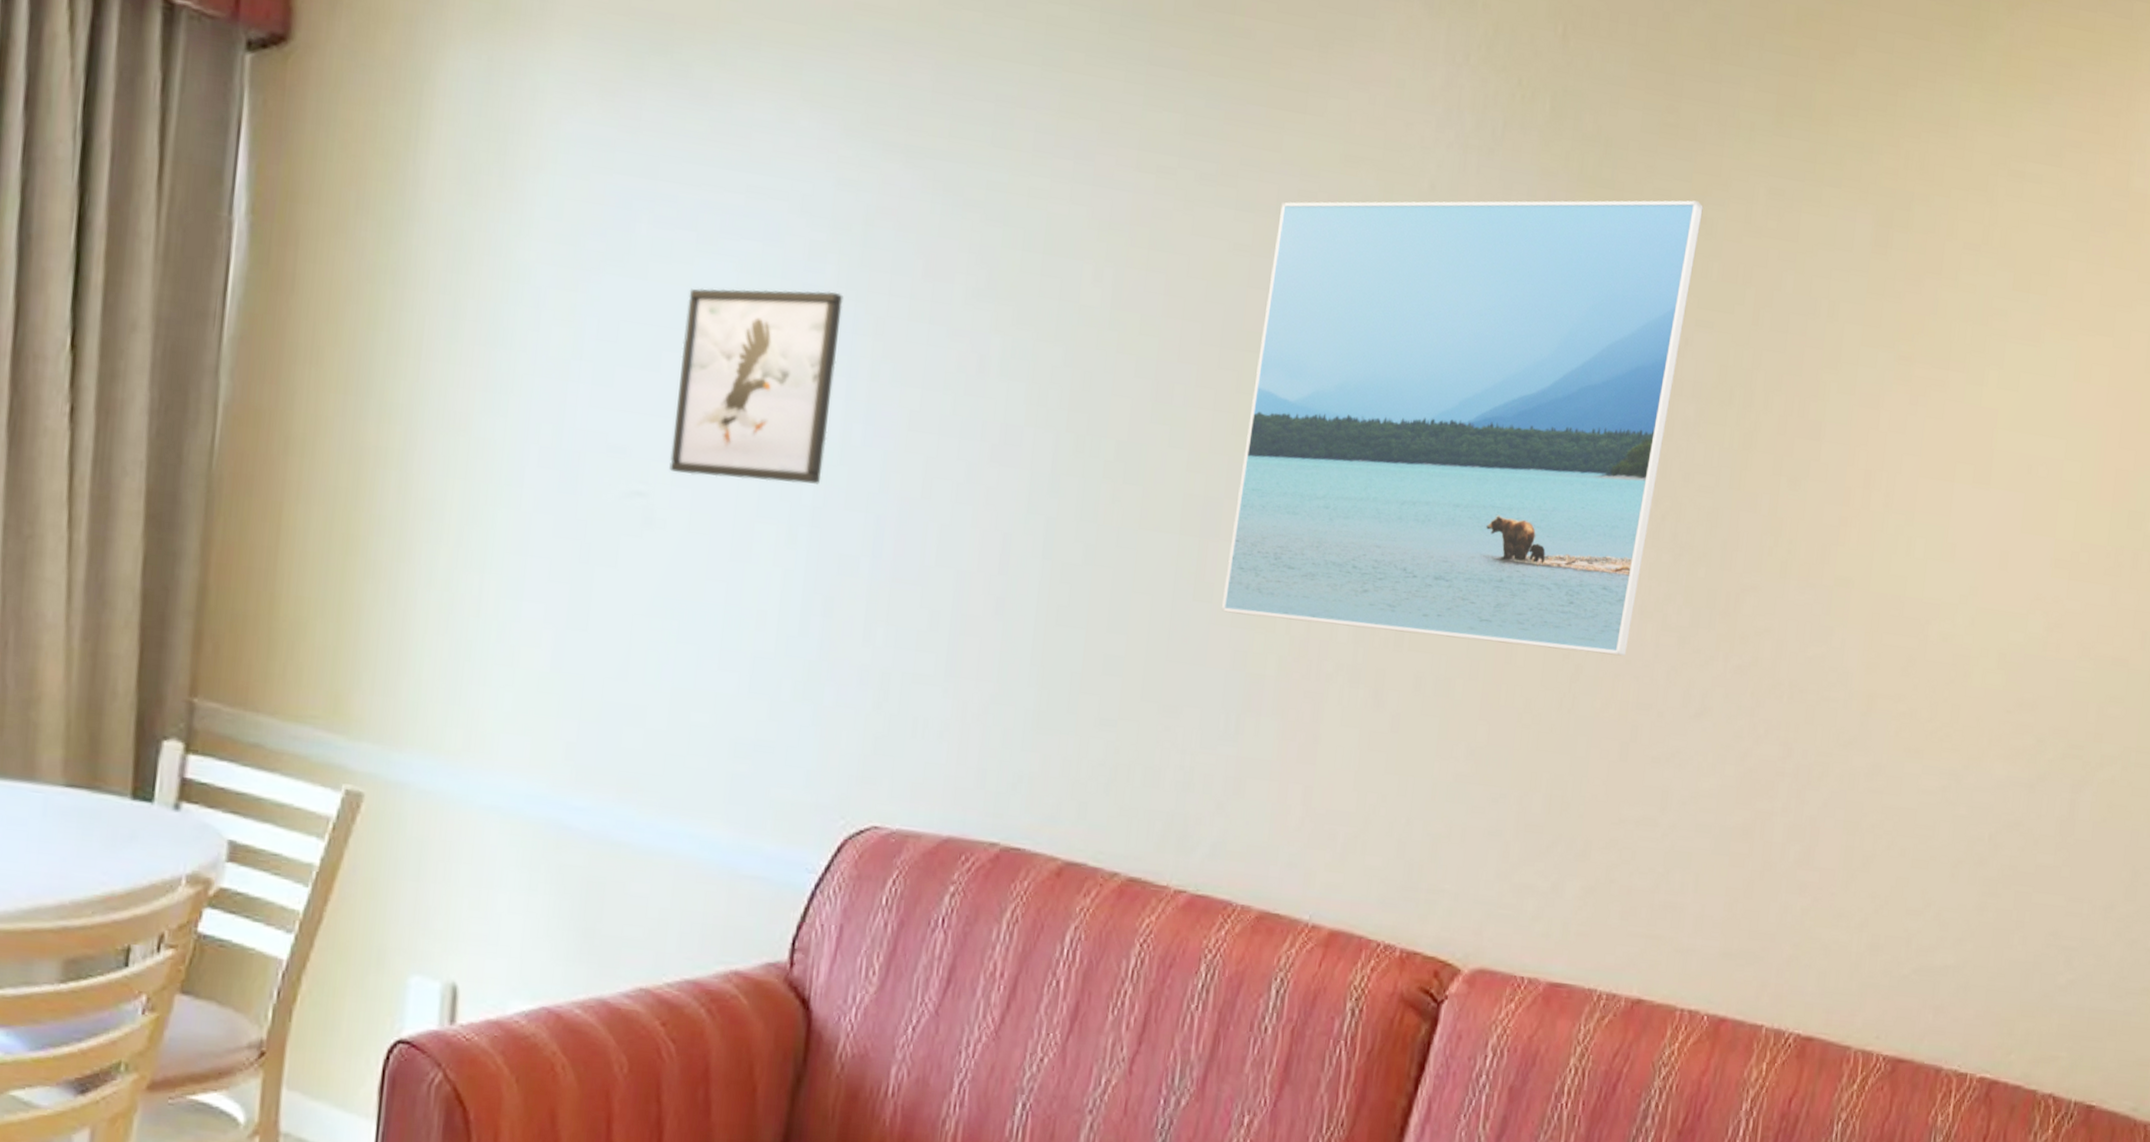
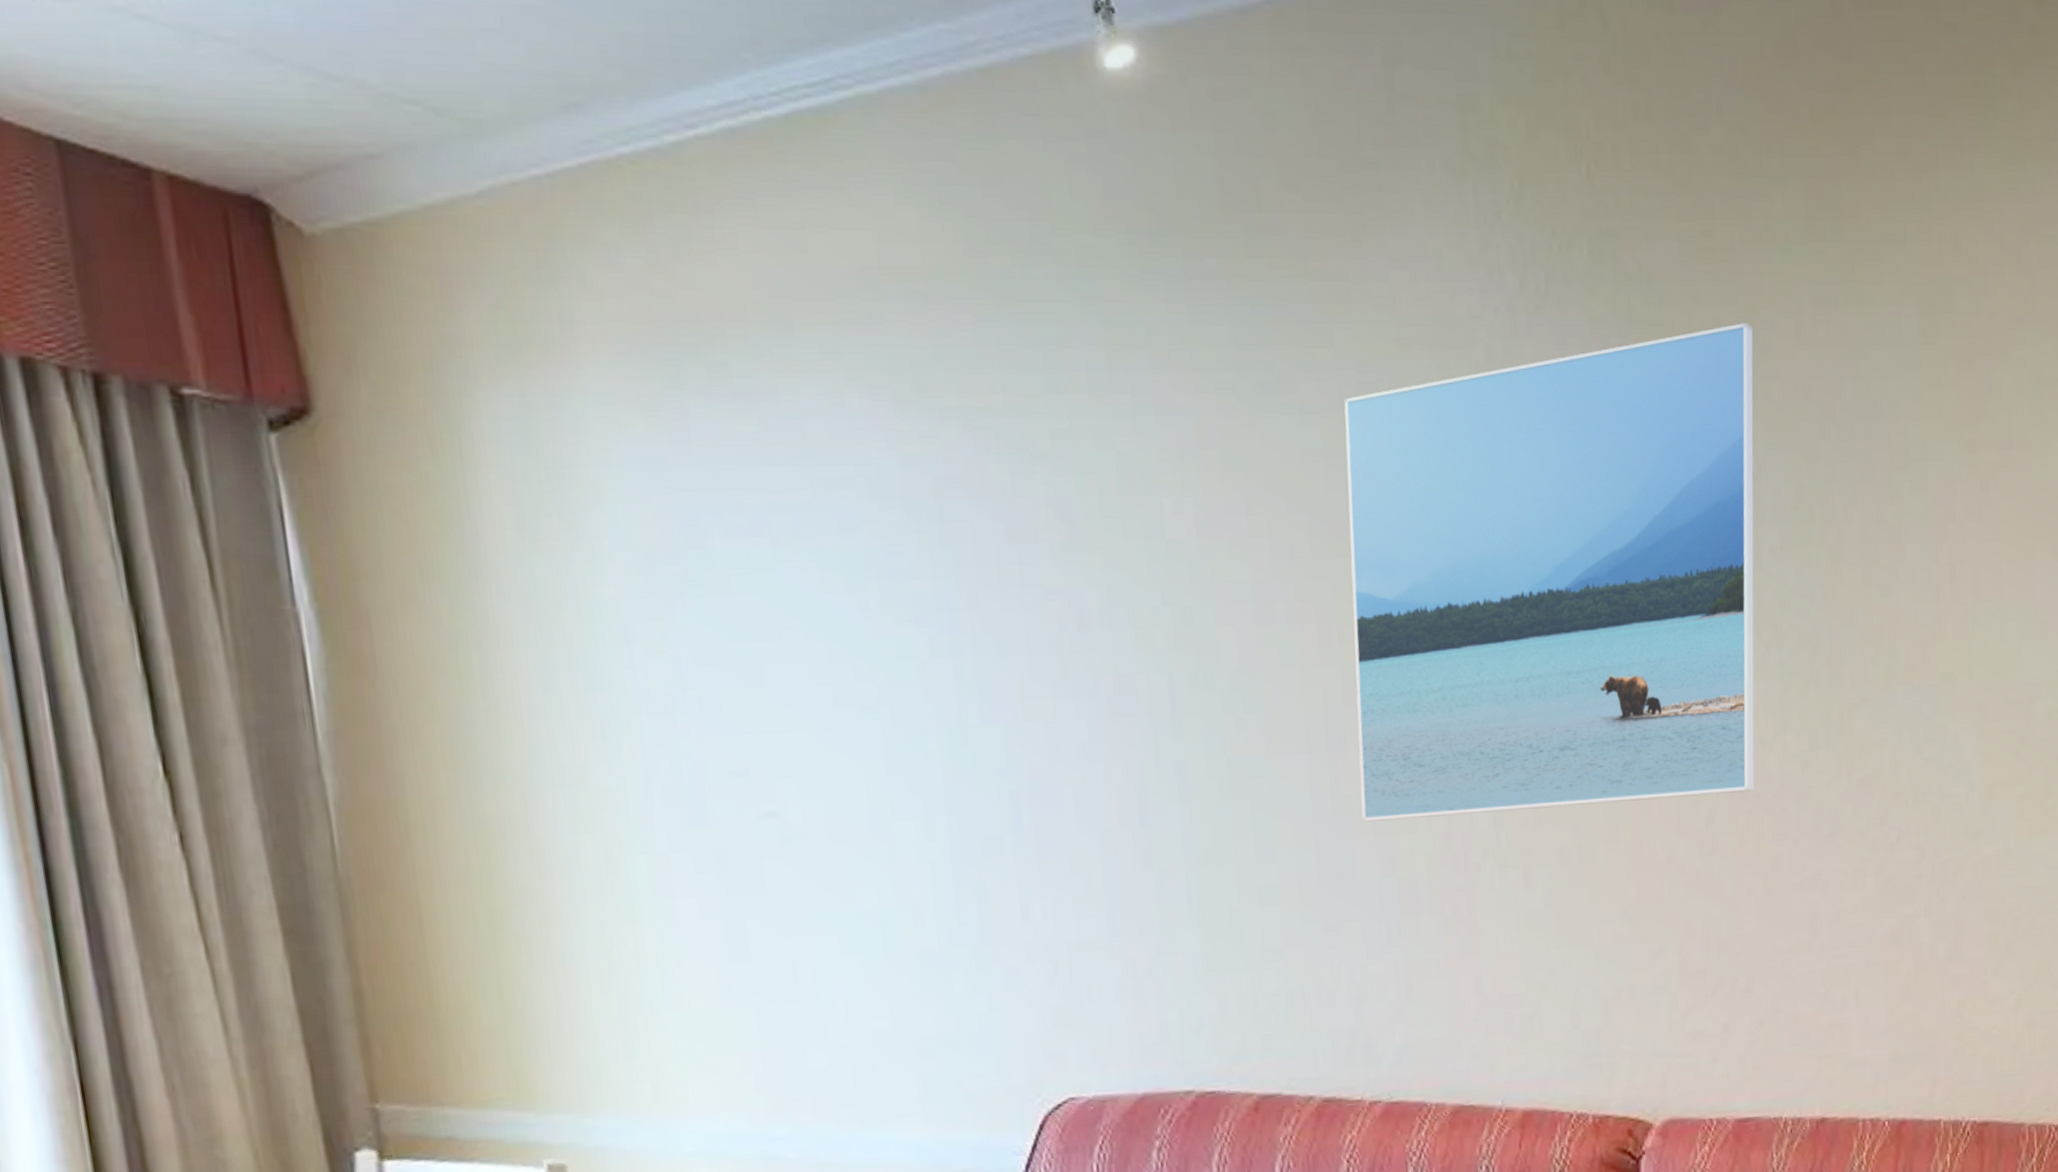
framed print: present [669,288,843,485] -> none [776,572,948,786]

